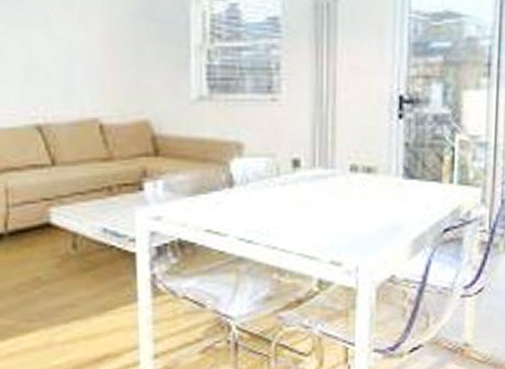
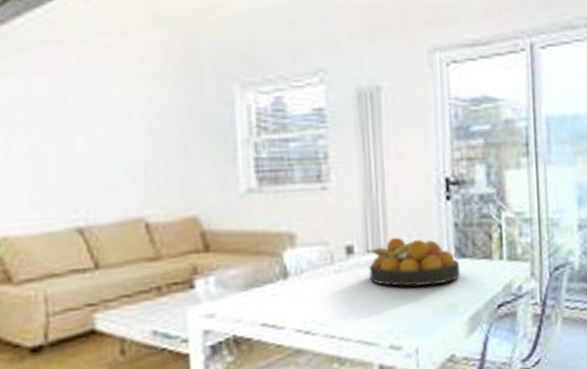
fruit bowl: none [313,153,408,204] -> present [367,237,461,286]

